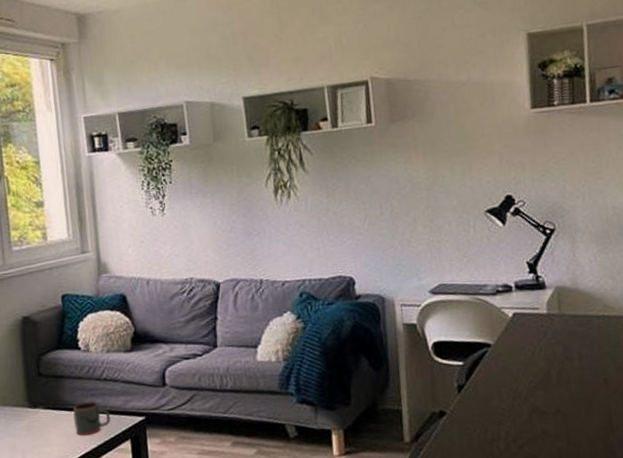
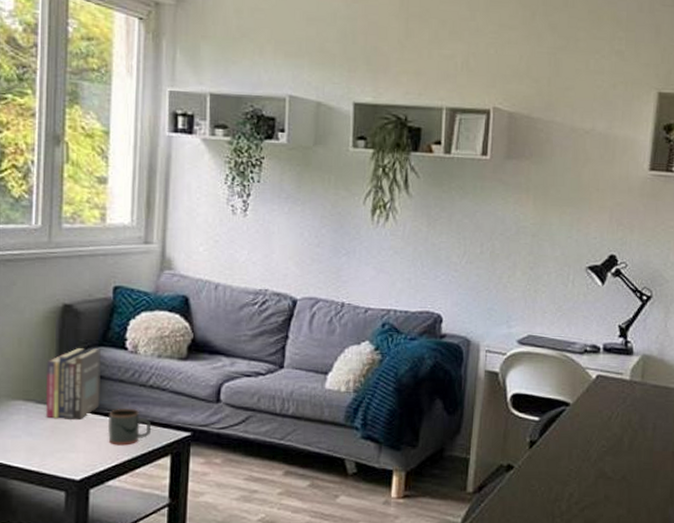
books: none [15,352,64,419] -> present [45,348,101,421]

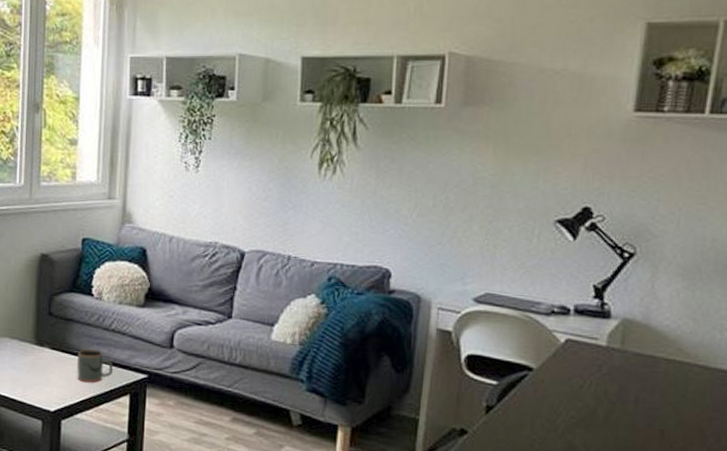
books: present [45,348,101,421] -> none [26,293,71,358]

